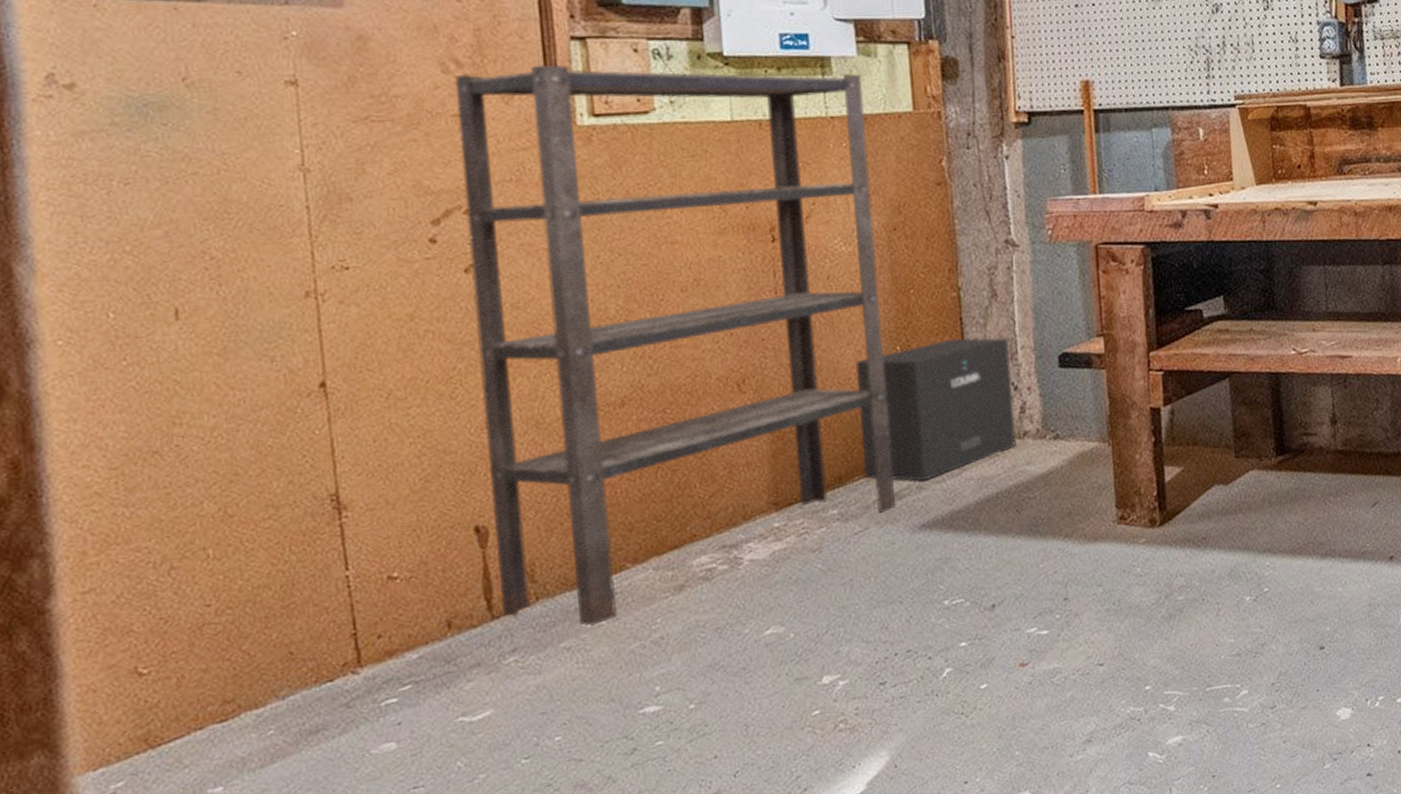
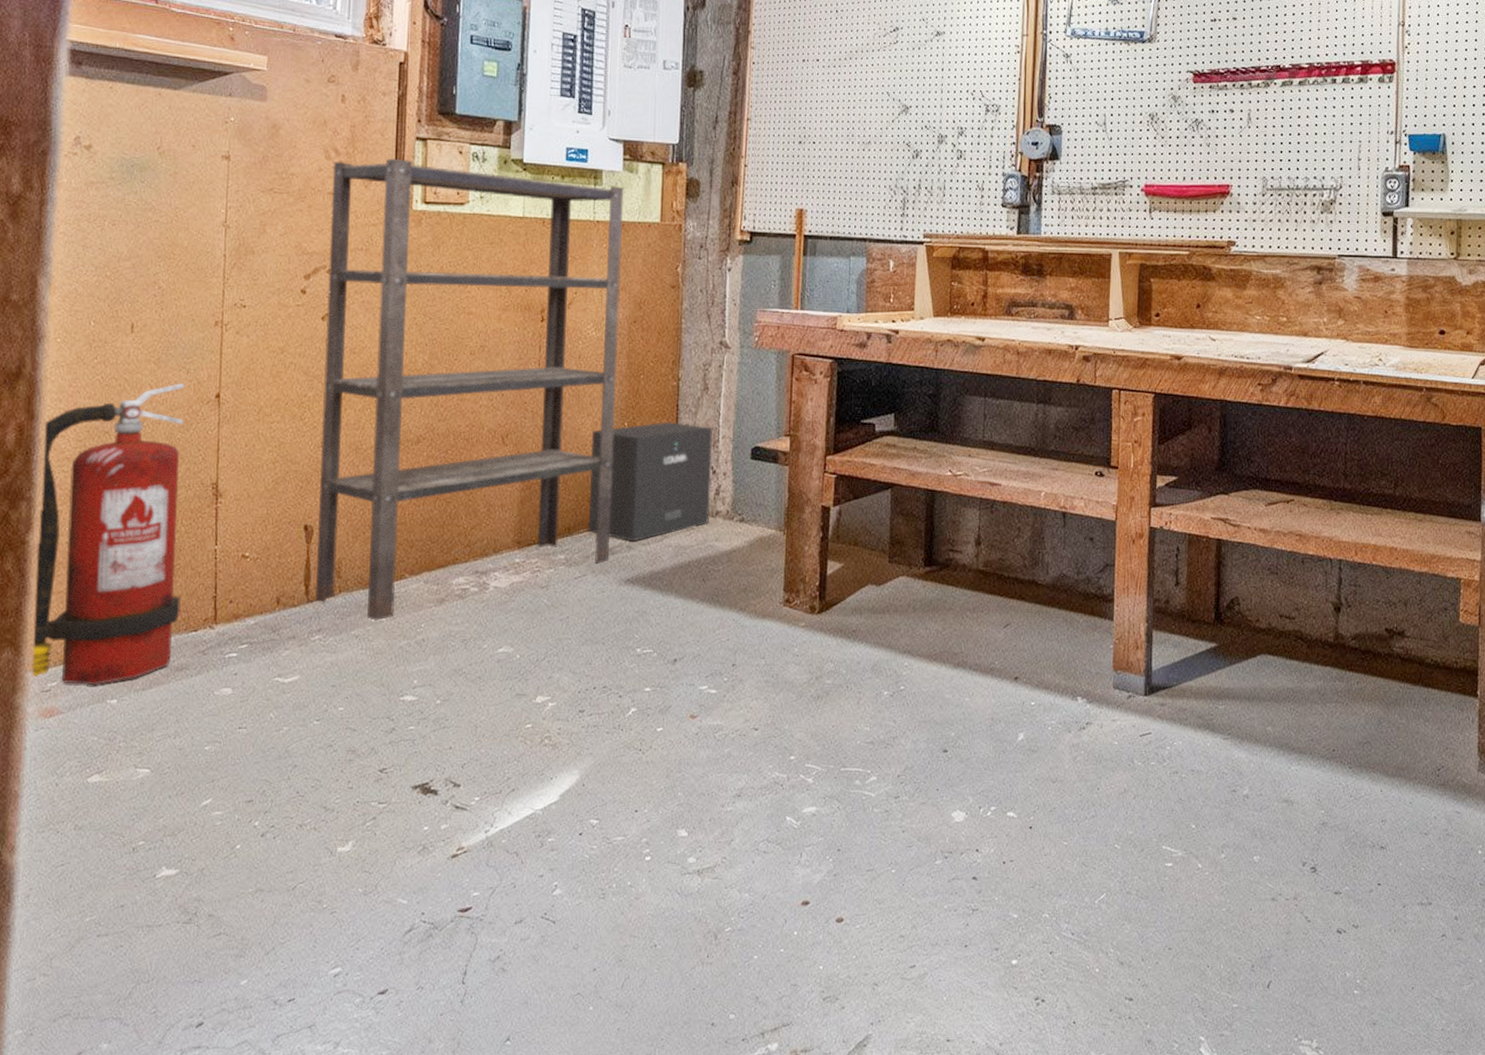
fire extinguisher: none [51,375,305,783] -> present [30,383,184,686]

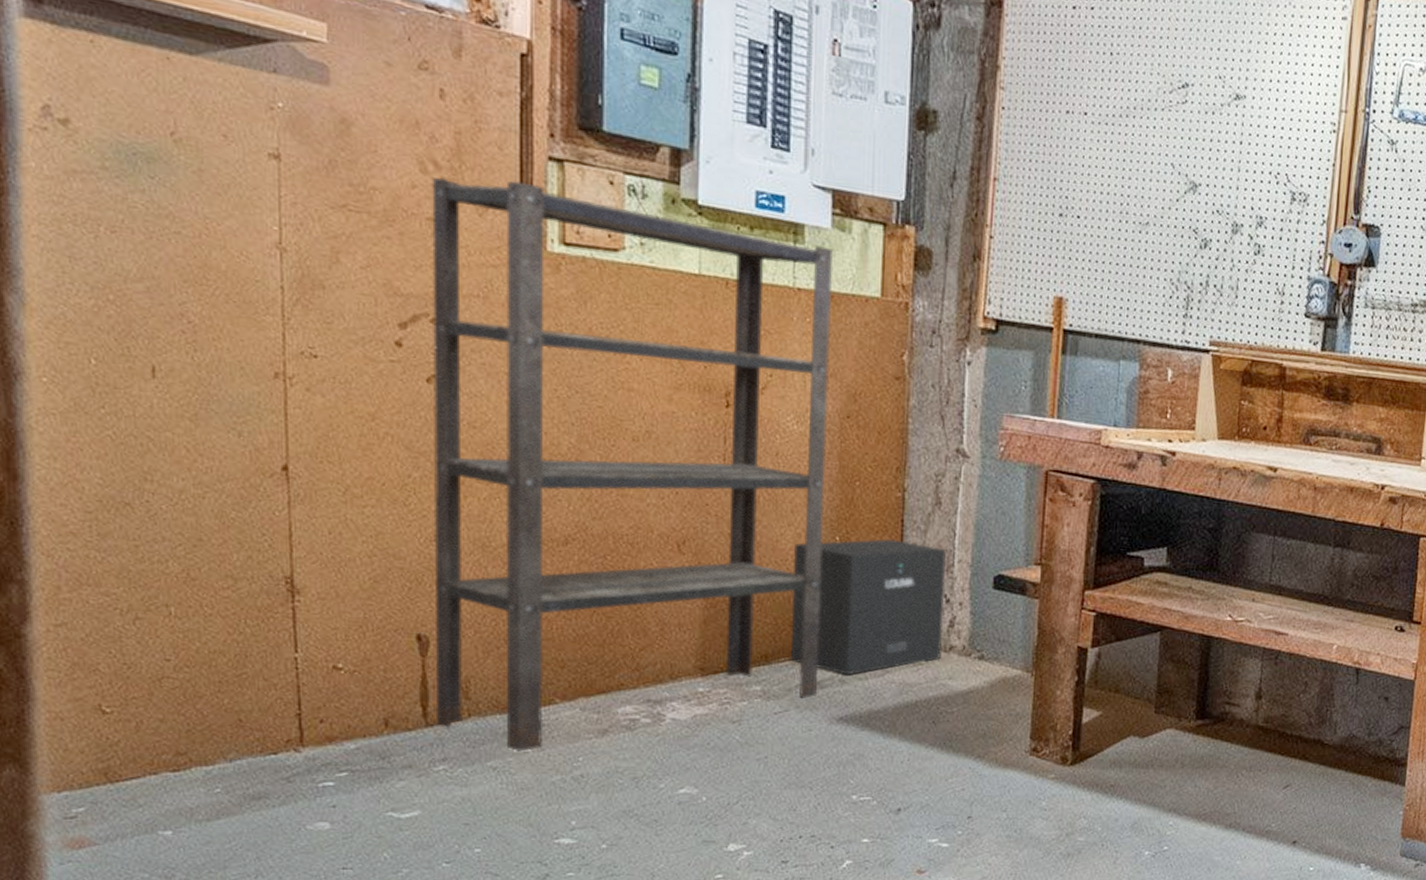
fire extinguisher: present [30,383,184,686] -> none [32,448,252,813]

